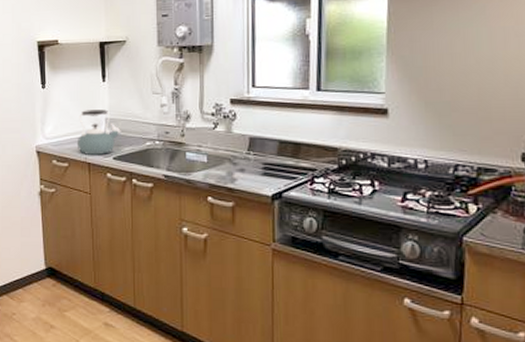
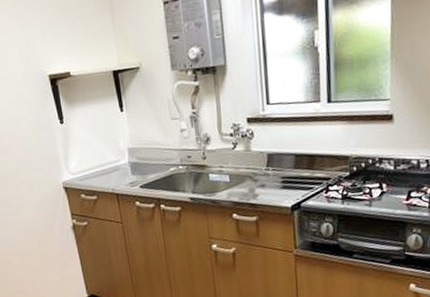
kettle: present [78,109,121,156] -> none [101,139,145,186]

